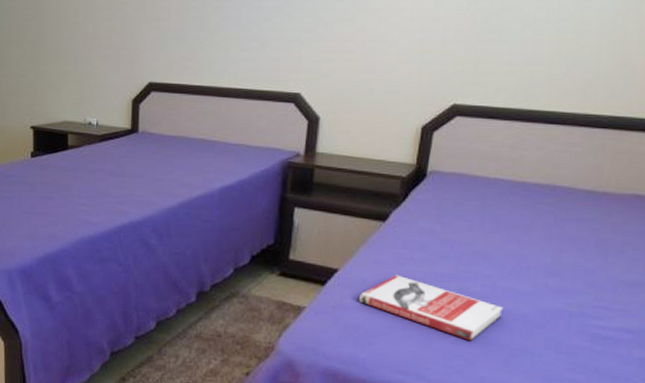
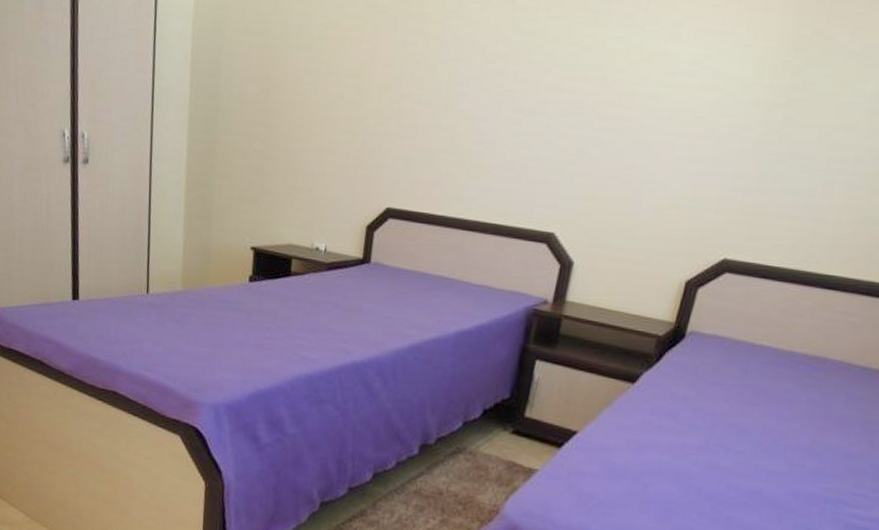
book: present [359,274,503,341] -> none [597,442,753,521]

